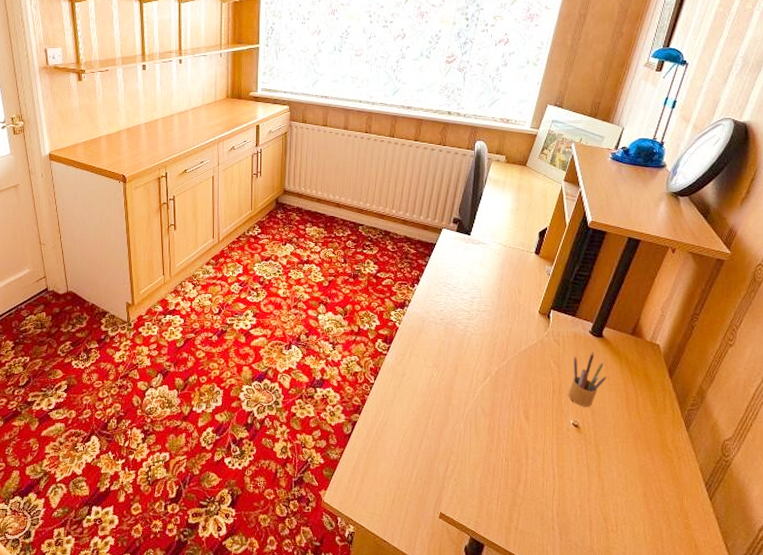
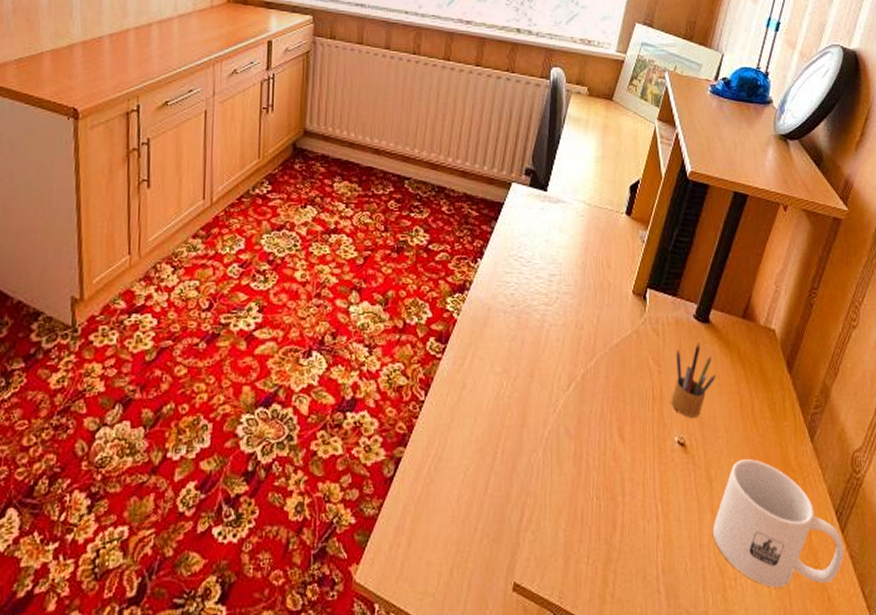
mug: none [599,440,712,536] -> present [712,459,845,587]

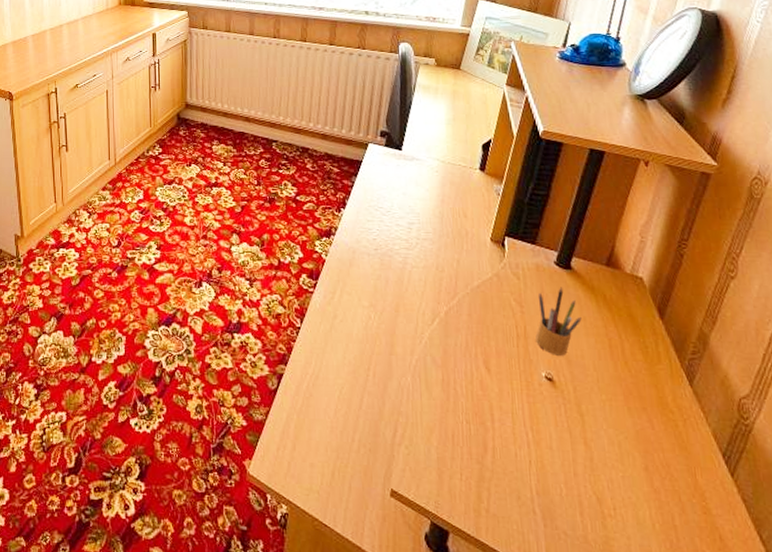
mug: present [712,459,845,587] -> none [586,398,736,524]

